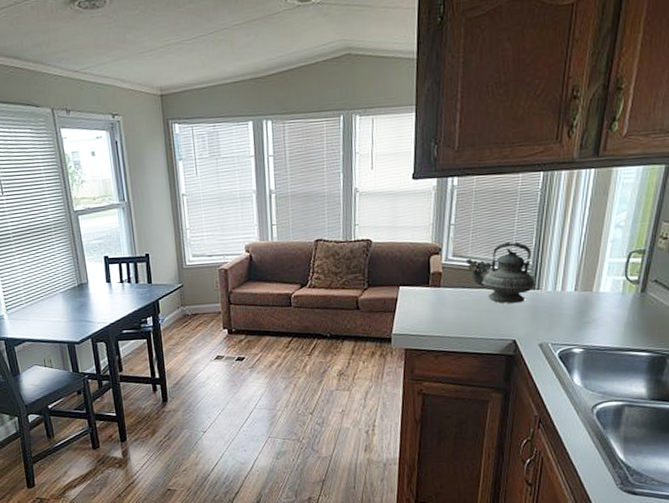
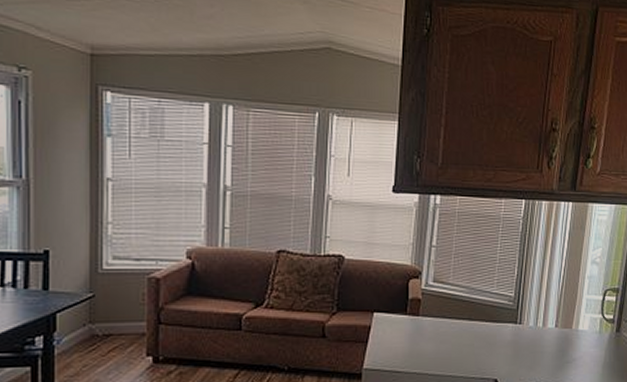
teapot: present [465,241,535,303] -> none [447,270,517,337]

